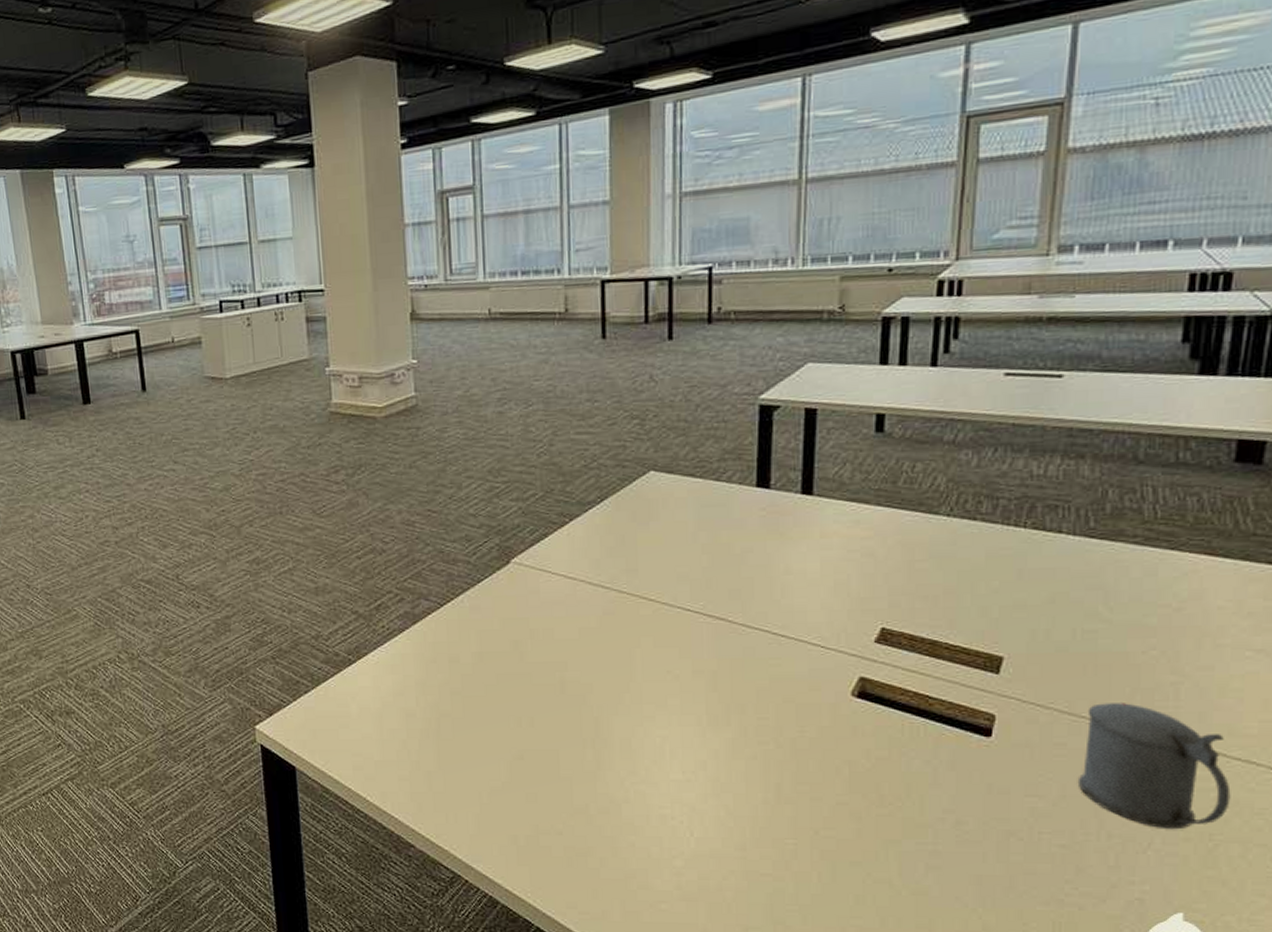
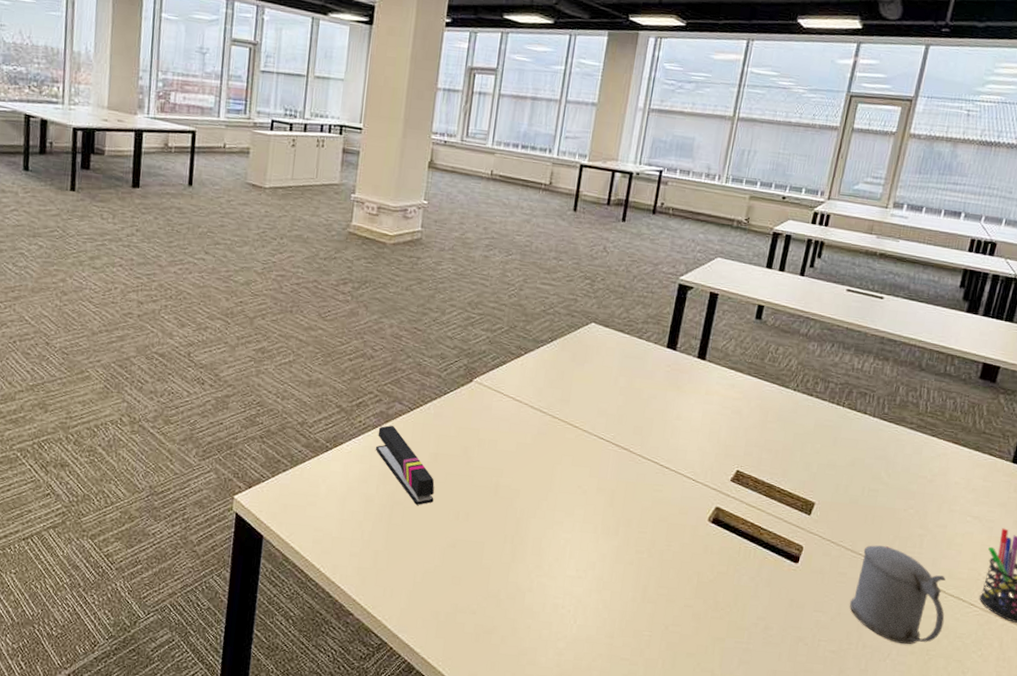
stapler: none [406,627,487,714] -> present [375,425,435,505]

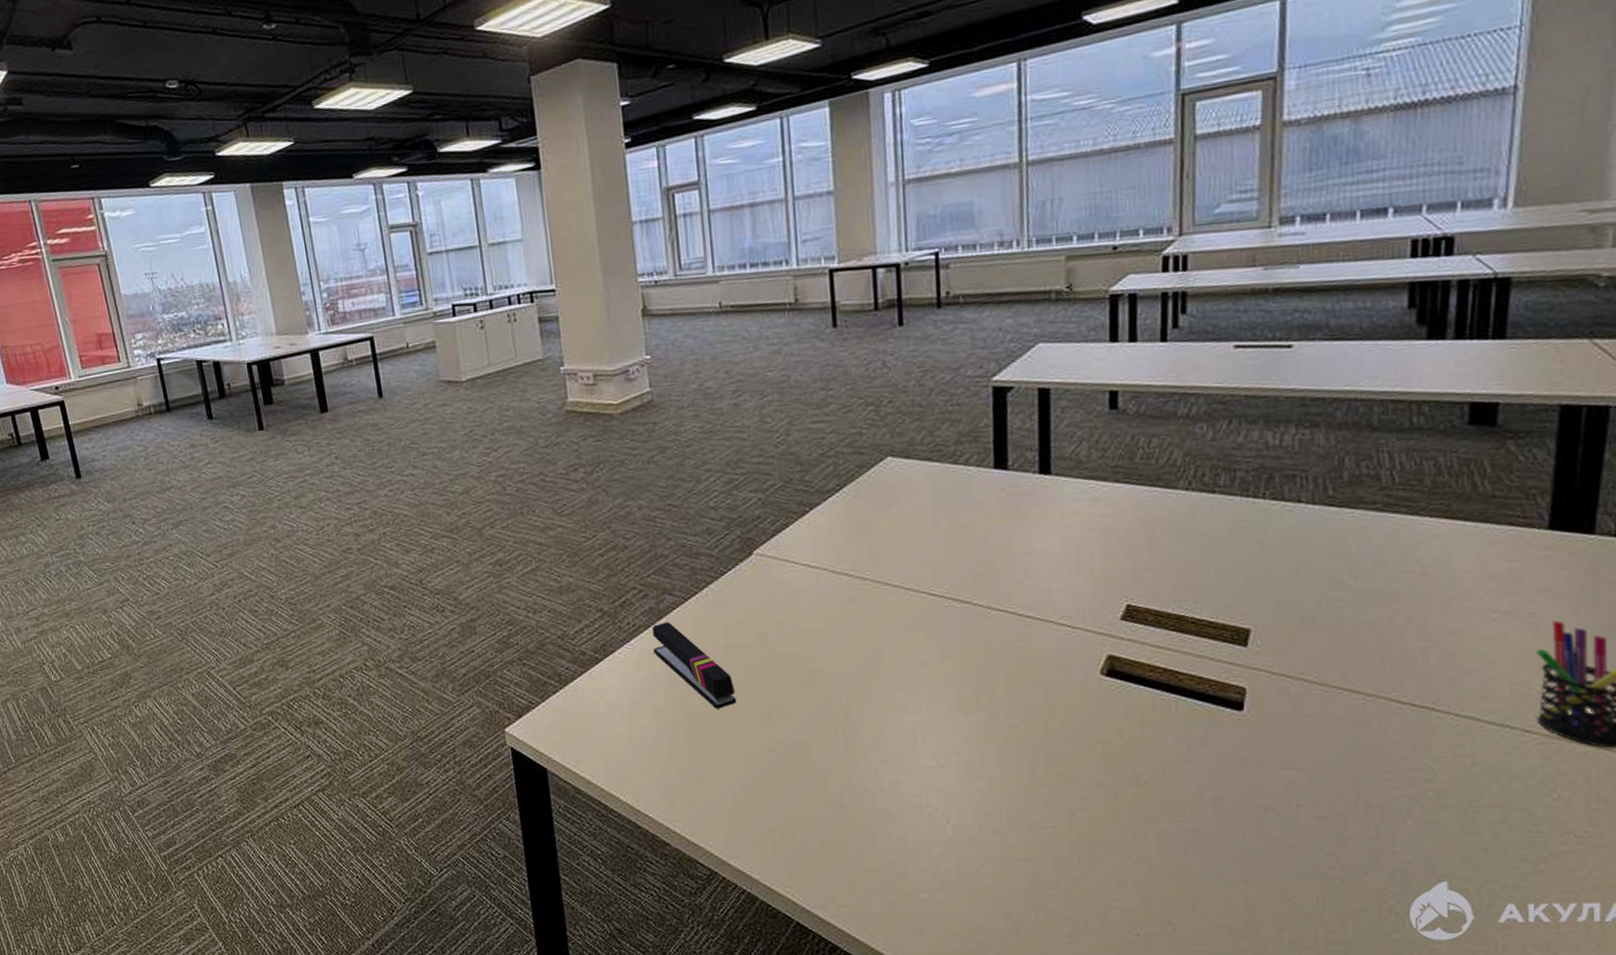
beer stein: present [850,545,946,645] -> none [1334,671,1487,797]

